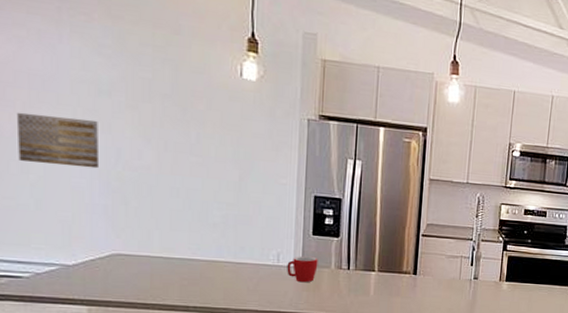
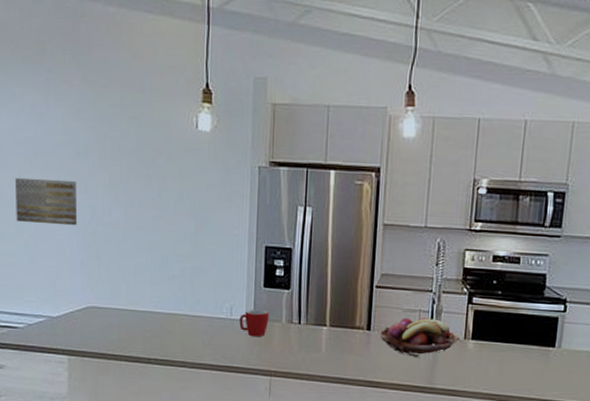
fruit basket: none [425,263,496,298] -> present [380,318,460,357]

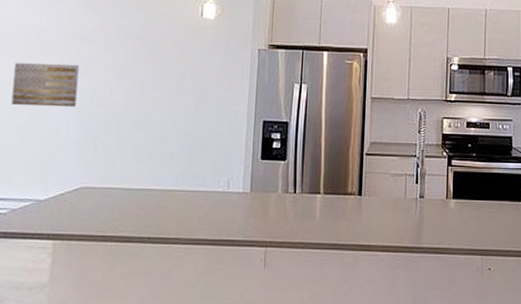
mug: present [239,309,270,337] -> none [236,181,266,209]
fruit basket: present [380,318,460,357] -> none [370,181,443,219]

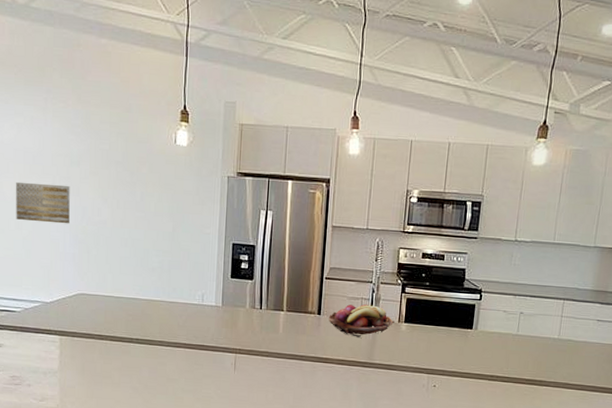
fruit basket: none [370,181,443,219] -> present [328,304,395,337]

